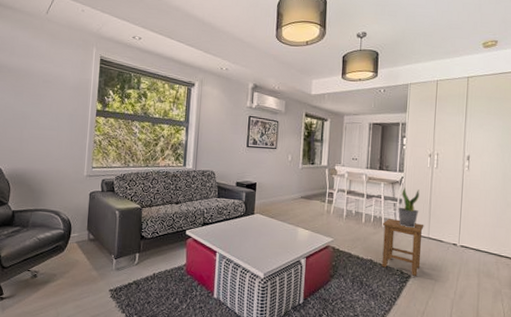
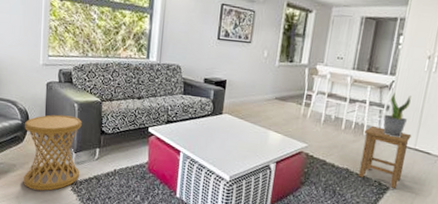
side table: none [63,222,123,300] -> present [23,114,82,191]

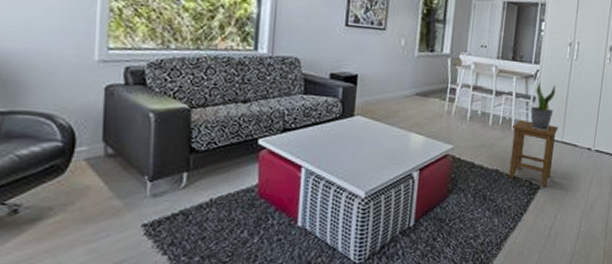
side table: present [23,114,82,191] -> none [65,130,161,241]

